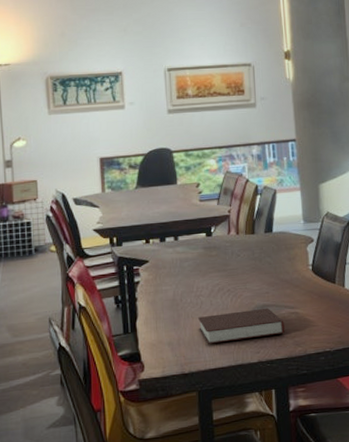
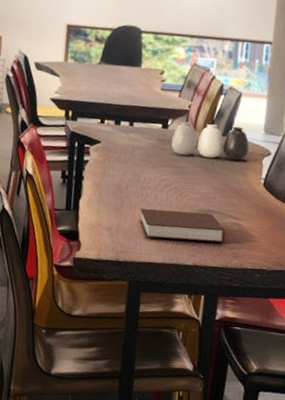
vase: none [217,221,292,258] -> present [171,121,249,161]

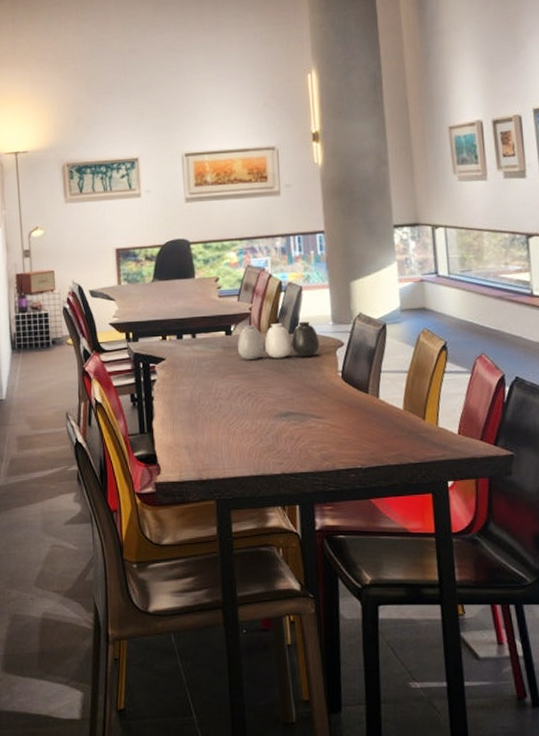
notebook: present [139,208,226,243] -> none [217,415,311,451]

